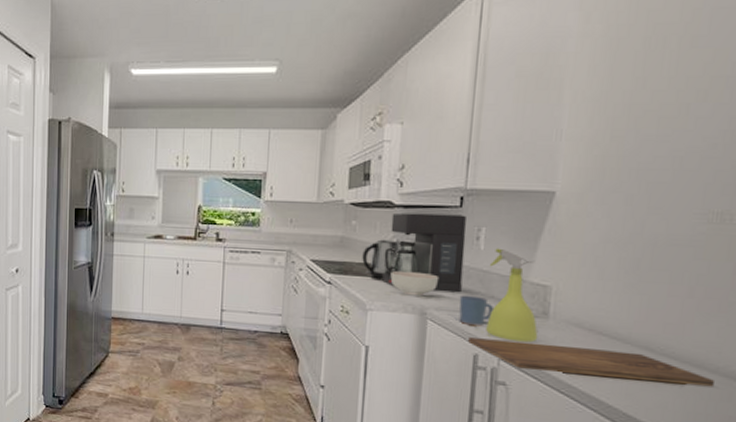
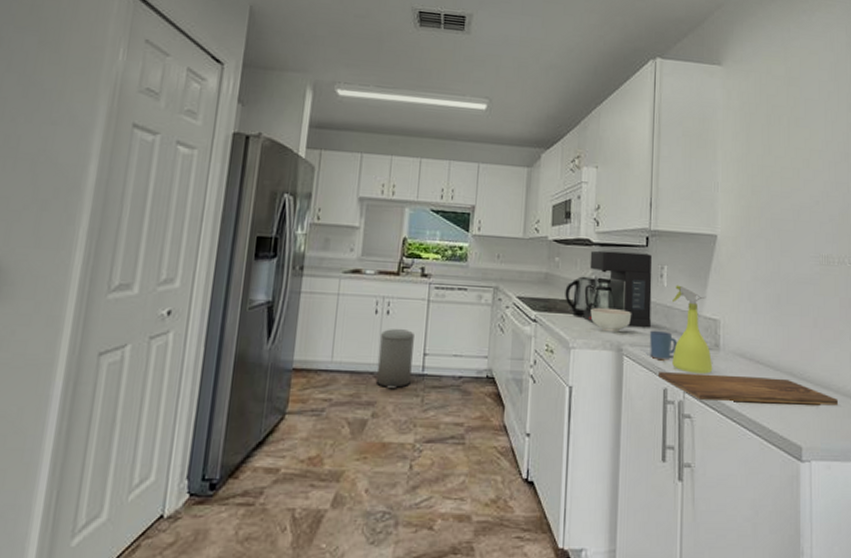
pedal bin: none [181,287,212,339] -> present [377,329,414,389]

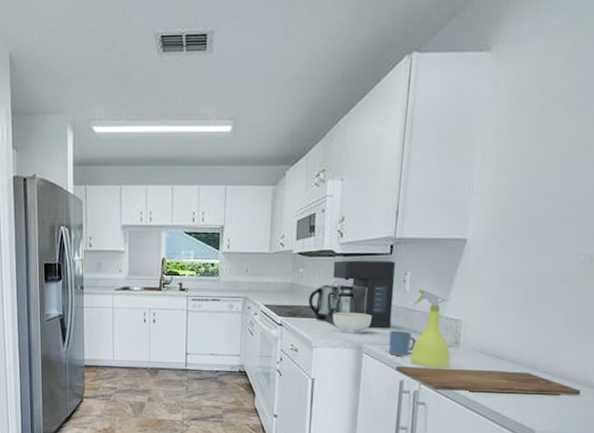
pedal bin: present [377,329,414,389] -> none [150,334,177,381]

